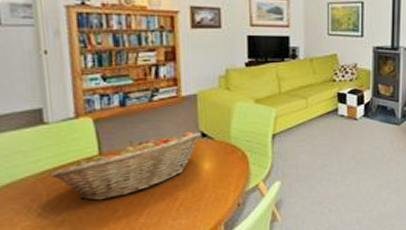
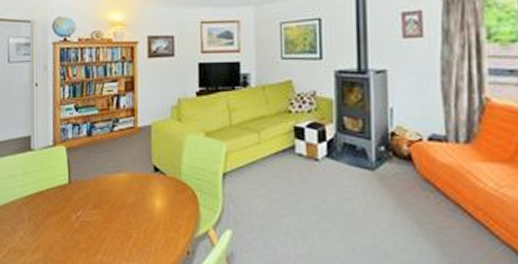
fruit basket: present [50,131,201,201] -> none [32,164,154,230]

